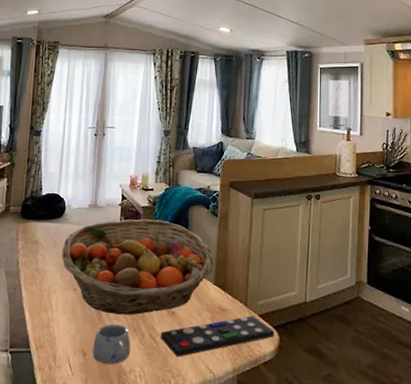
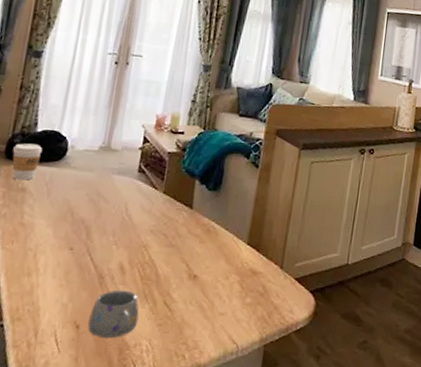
coffee cup: none [26,205,48,235] -> present [12,143,43,181]
fruit basket: present [61,219,214,315] -> none [56,166,250,279]
remote control: present [160,316,275,357] -> none [176,279,311,327]

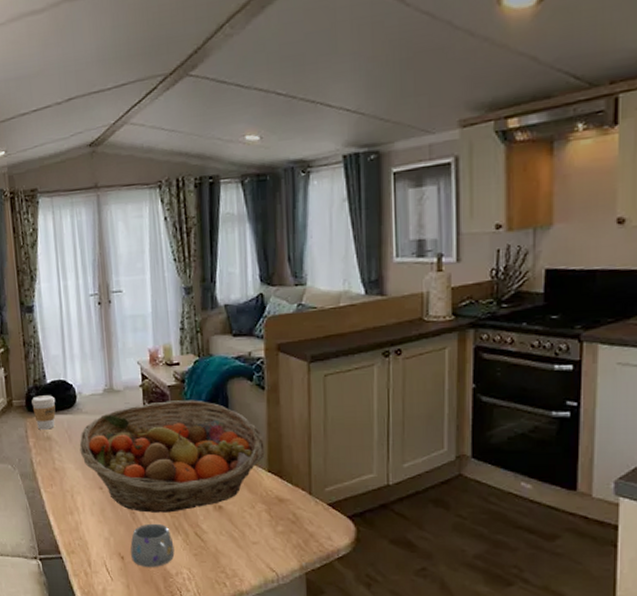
fruit basket: none [56,166,250,279] -> present [79,400,265,513]

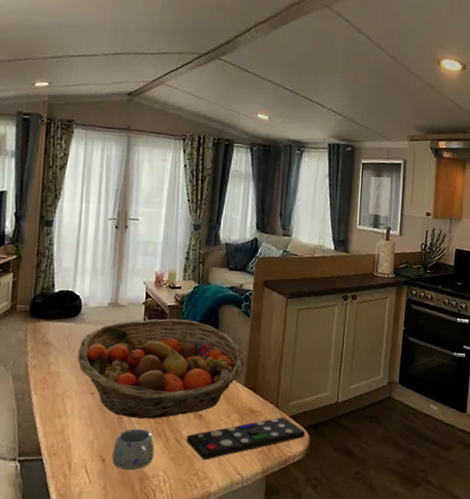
coffee cup: present [32,395,56,430] -> none [36,303,61,335]
remote control: none [207,505,350,556] -> present [186,417,306,460]

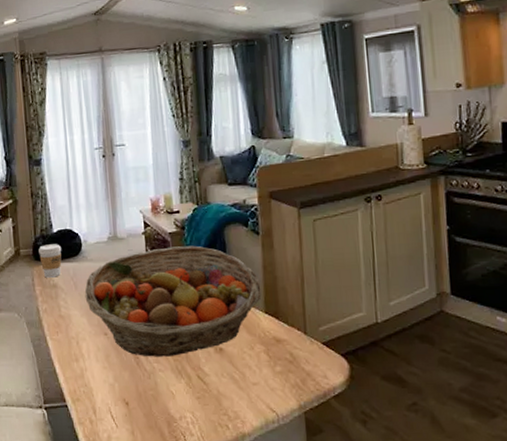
coffee cup: none [36,303,61,335] -> present [38,244,62,278]
mug: present [112,428,154,471] -> none [135,367,178,413]
remote control: present [186,417,306,460] -> none [209,344,344,398]

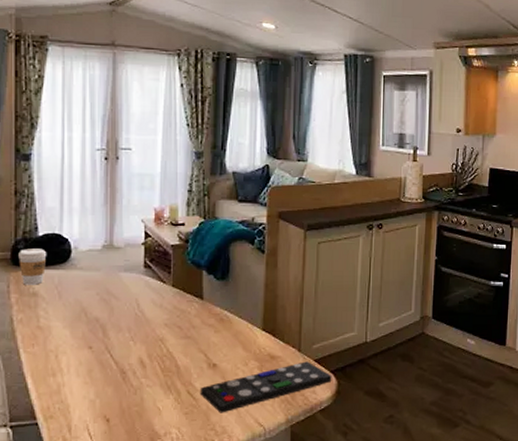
fruit basket: present [84,245,262,357] -> none [70,260,261,372]
remote control: none [209,344,344,398] -> present [200,361,332,413]

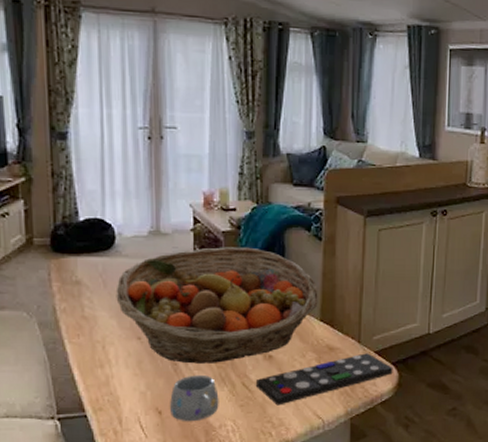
coffee cup: present [18,249,47,285] -> none [58,234,90,273]
fruit basket: none [70,260,261,372] -> present [115,247,318,364]
mug: none [118,383,165,430] -> present [170,375,219,422]

